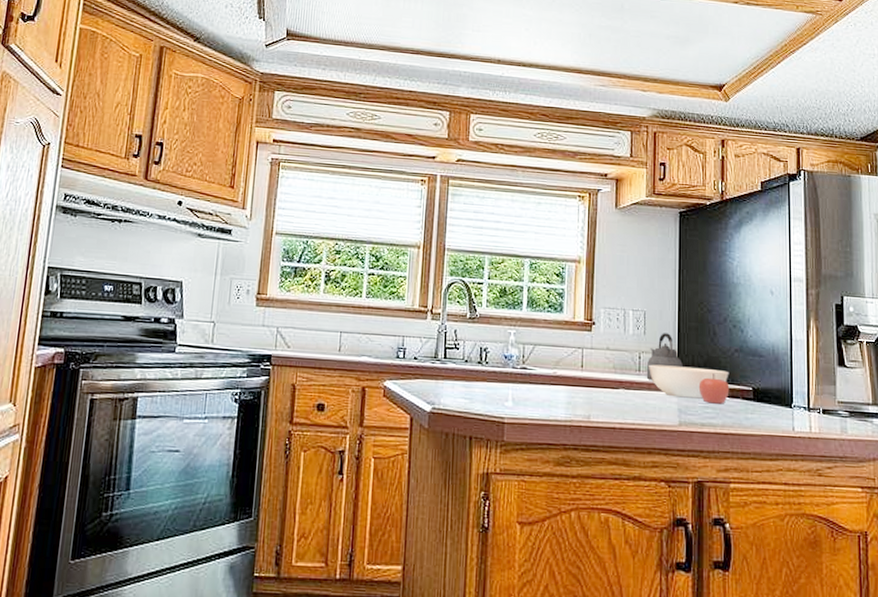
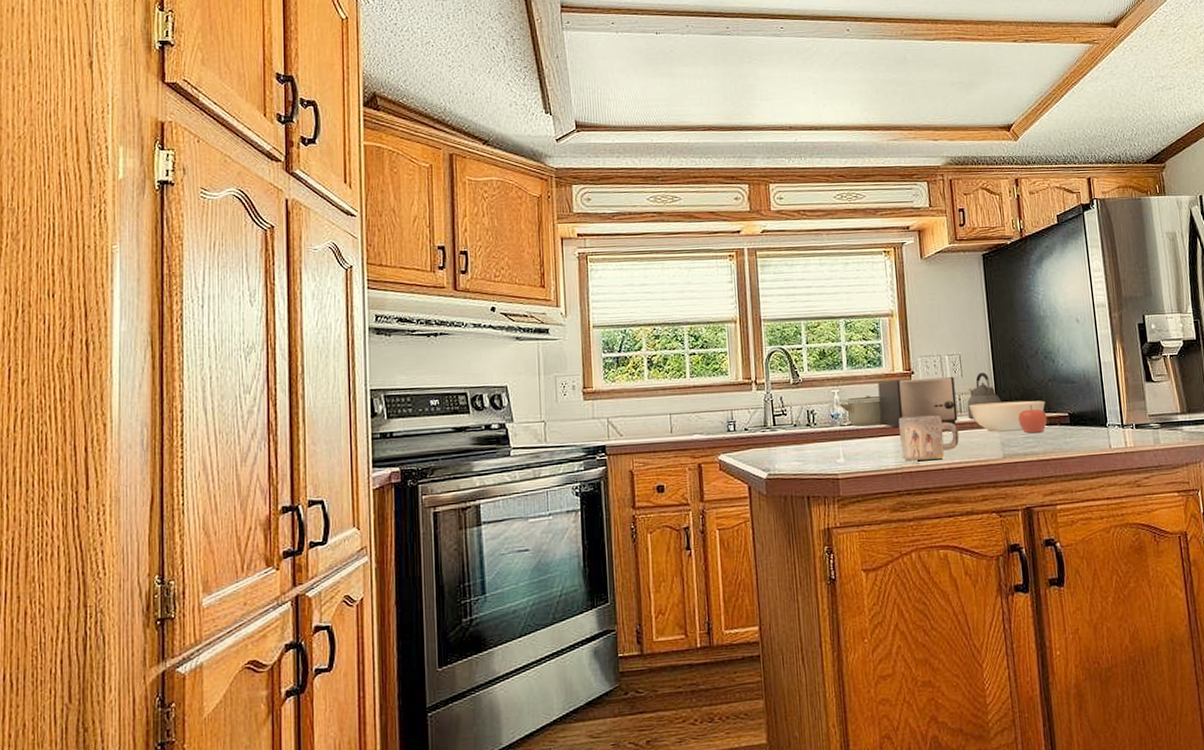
saucepan: none [515,341,558,374] -> present [840,396,884,428]
toaster: none [555,327,636,383] -> present [878,376,958,428]
mug: none [572,367,635,418] -> present [899,415,960,461]

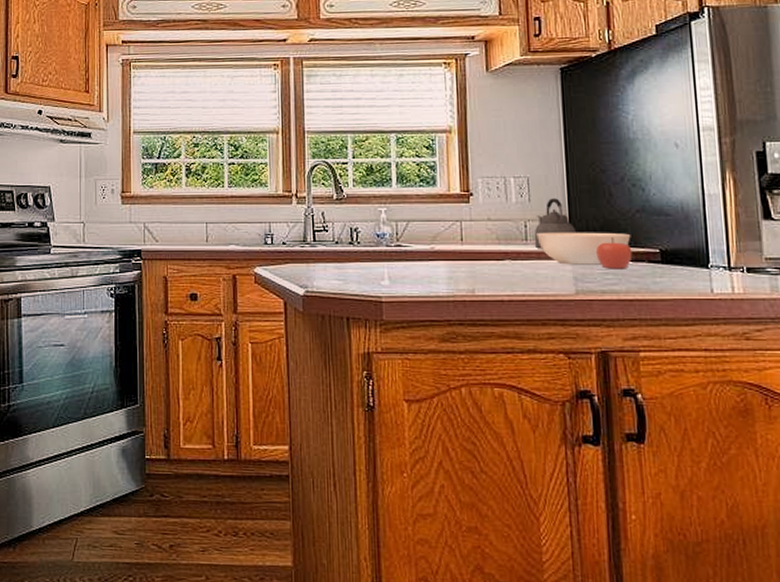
saucepan: present [840,396,884,428] -> none [387,216,436,250]
toaster: present [878,376,958,428] -> none [430,200,523,254]
mug: present [899,415,960,461] -> none [453,241,524,291]

